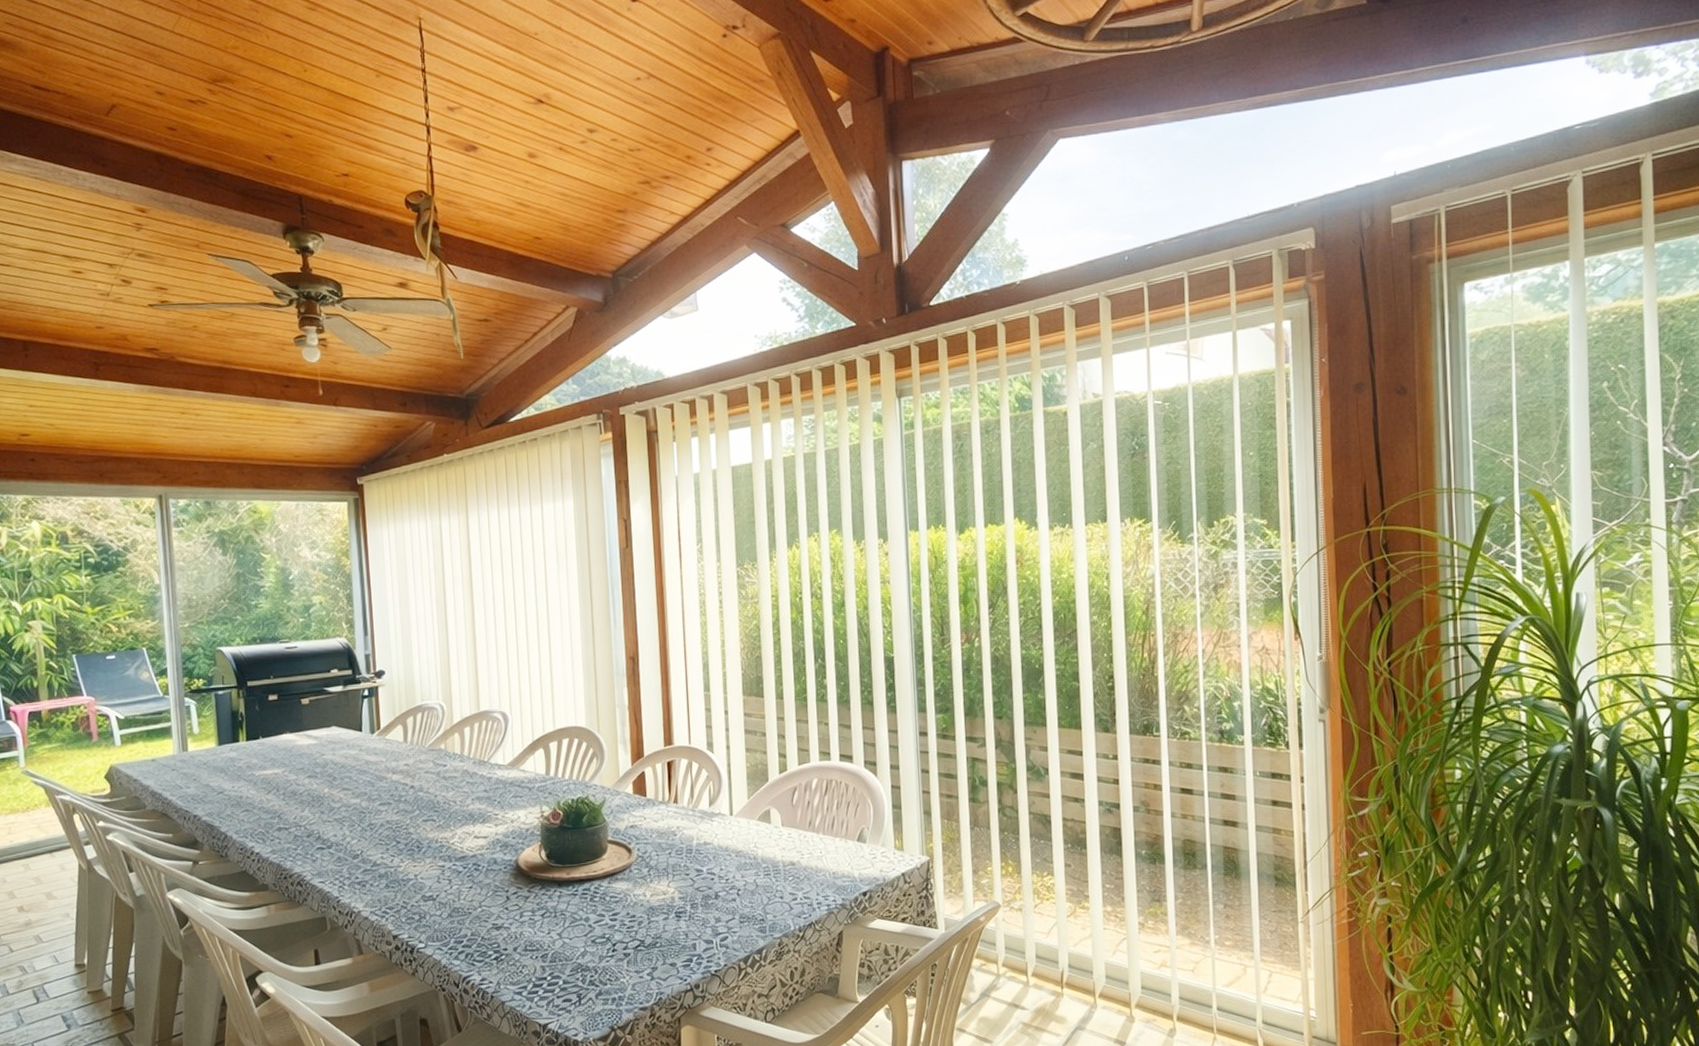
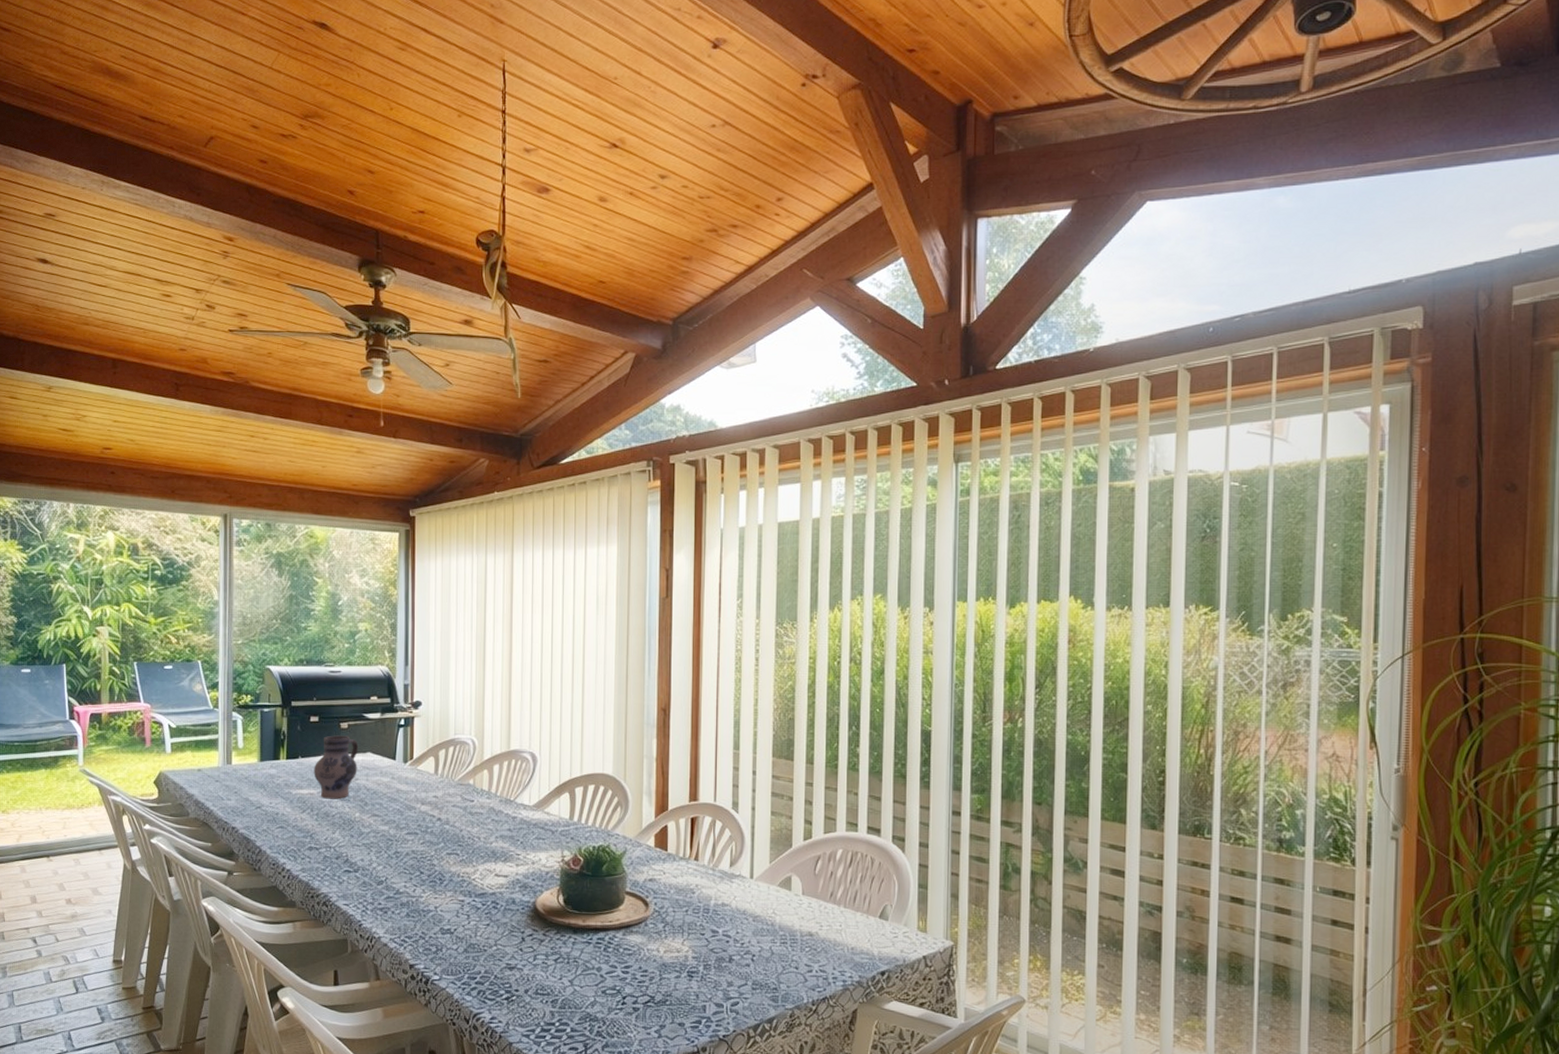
pitcher: none [276,711,323,778] -> present [313,735,359,799]

